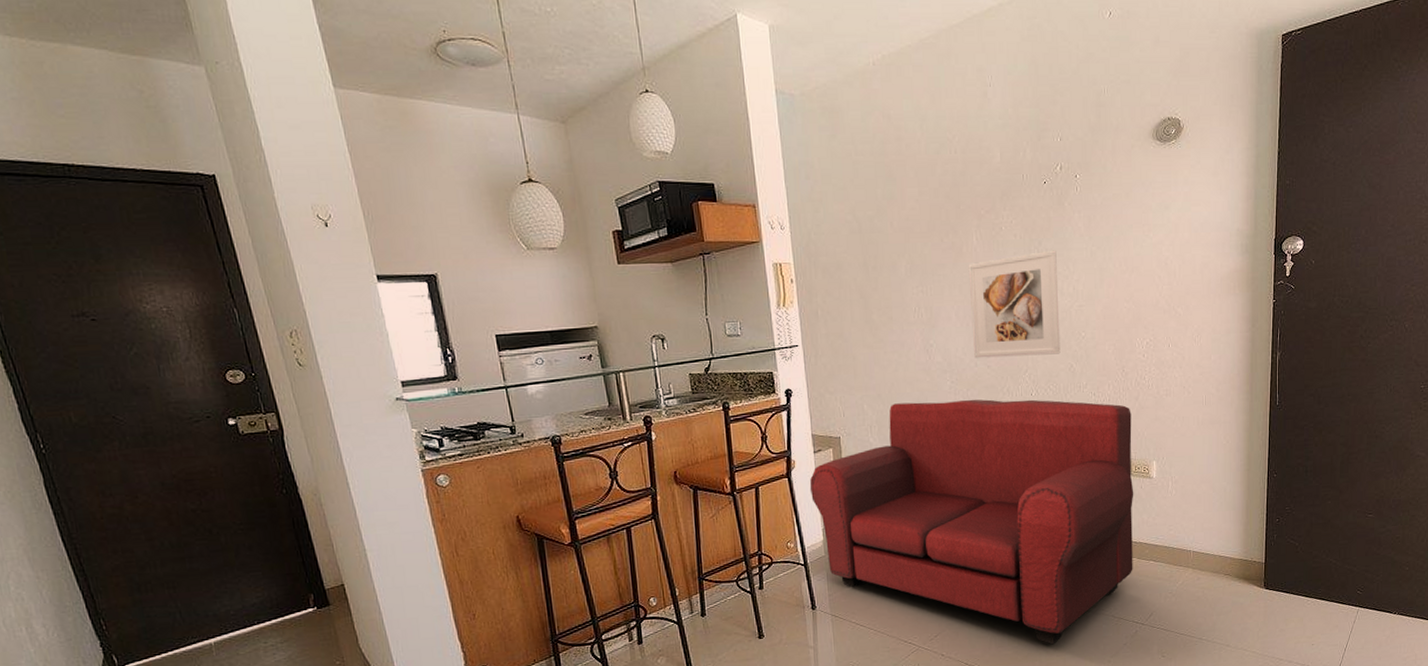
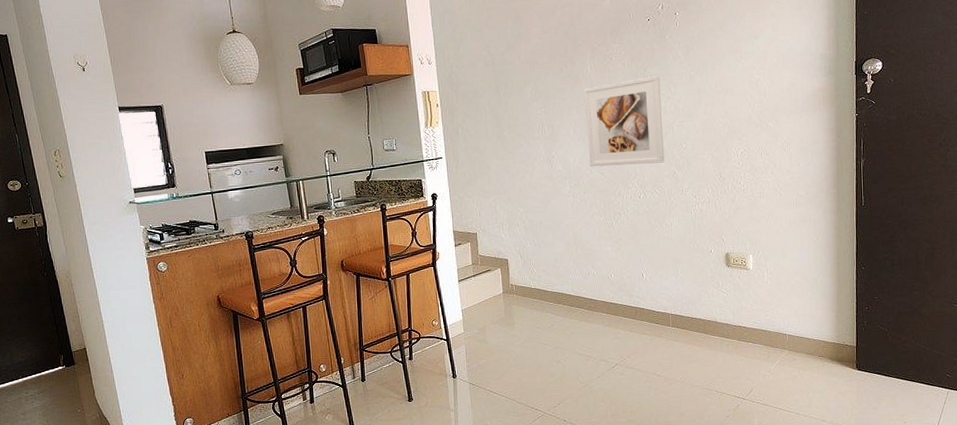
loveseat: present [809,399,1134,645] -> none [451,201,734,415]

